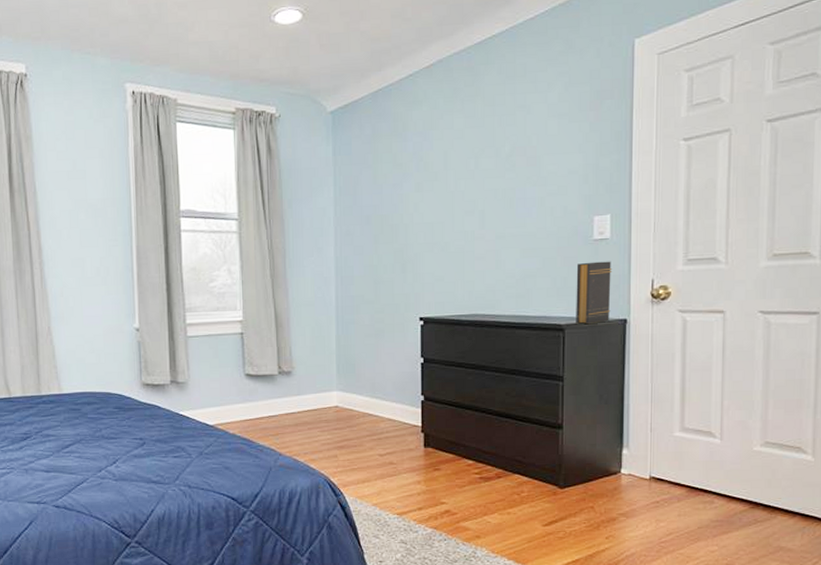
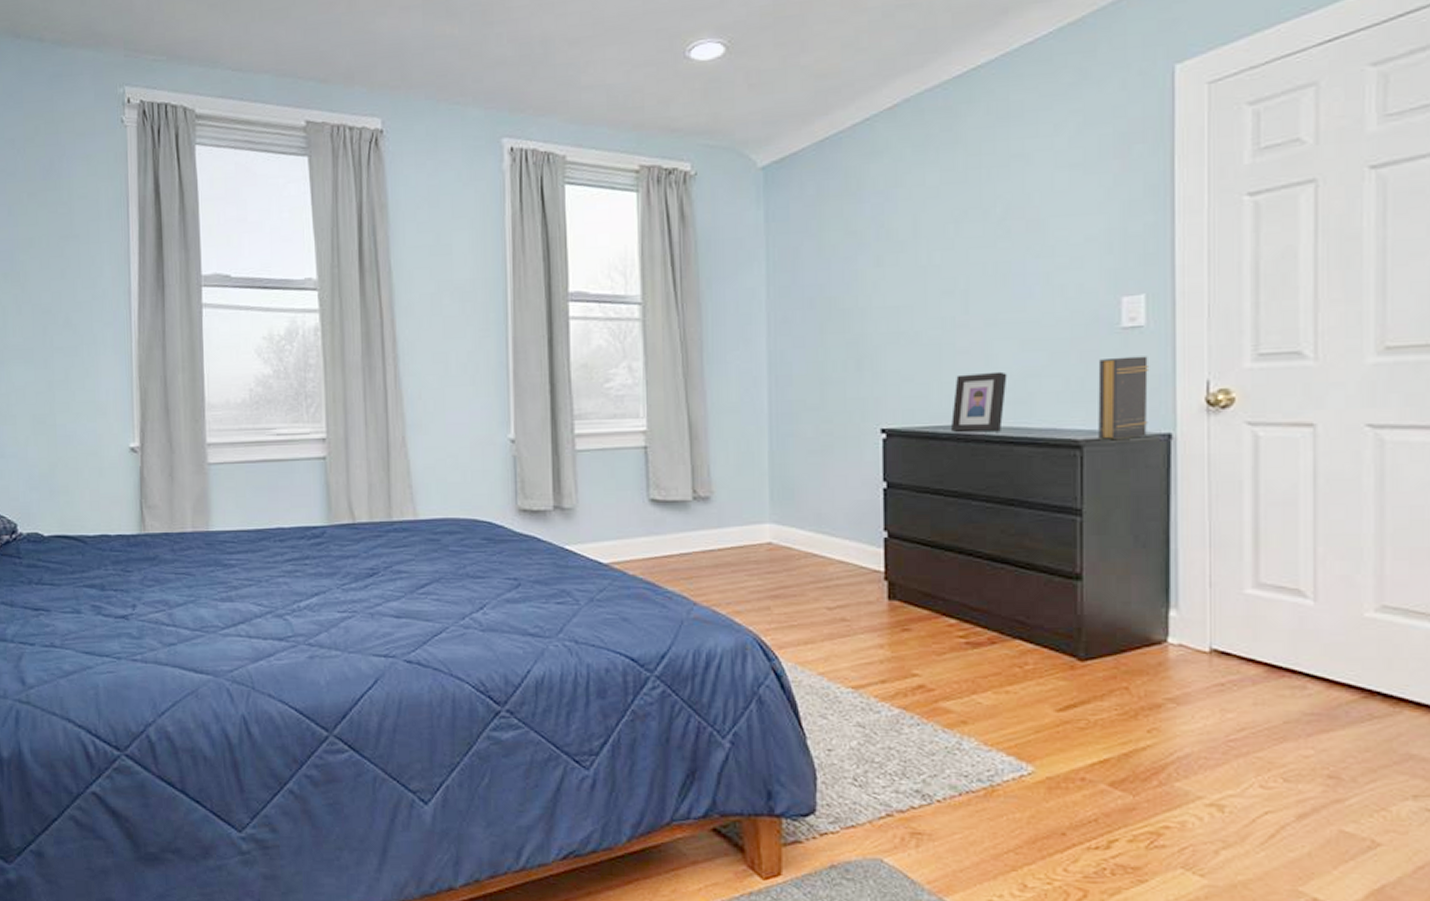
picture frame: none [470,273,512,320] -> present [950,371,1007,433]

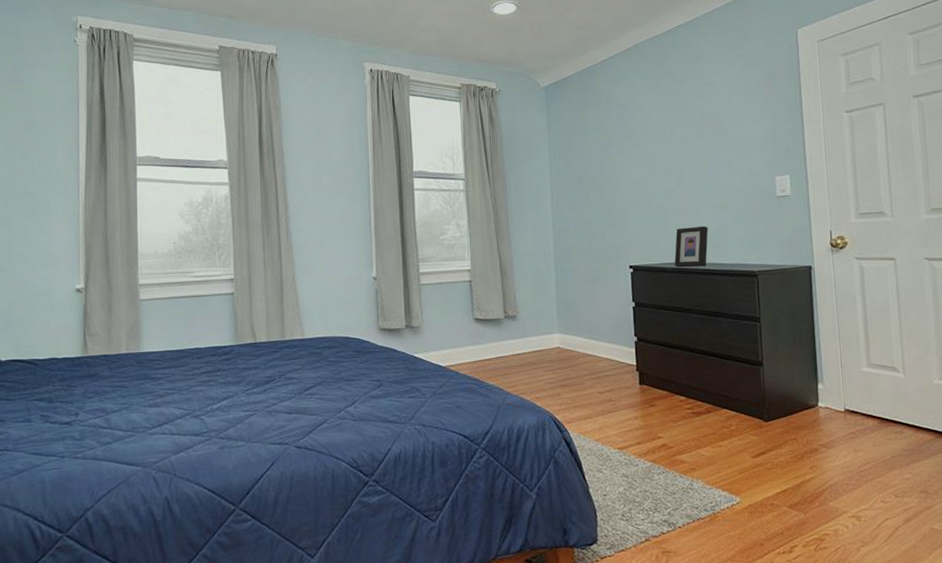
book: present [1098,356,1150,441] -> none [764,215,797,271]

